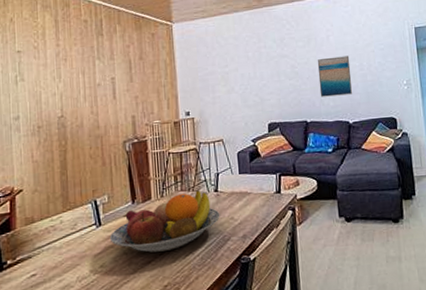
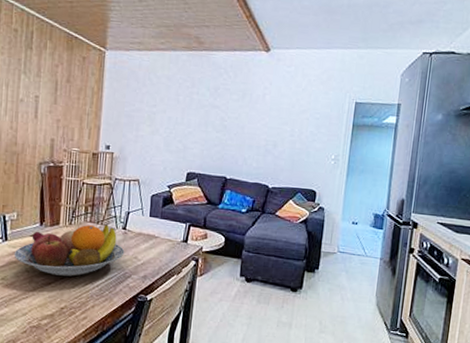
wall art: present [317,56,352,97] -> none [244,116,282,159]

